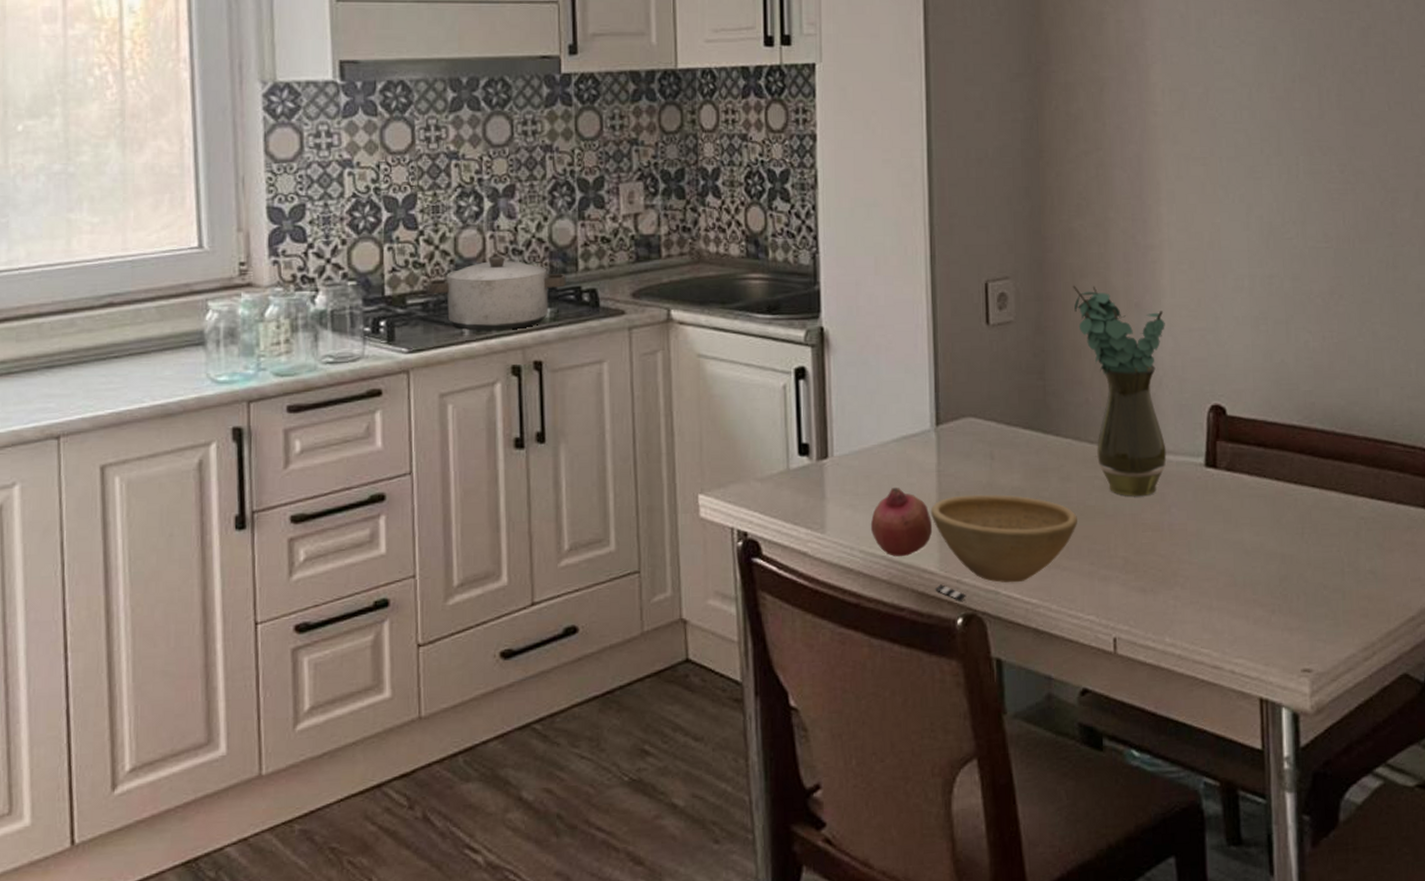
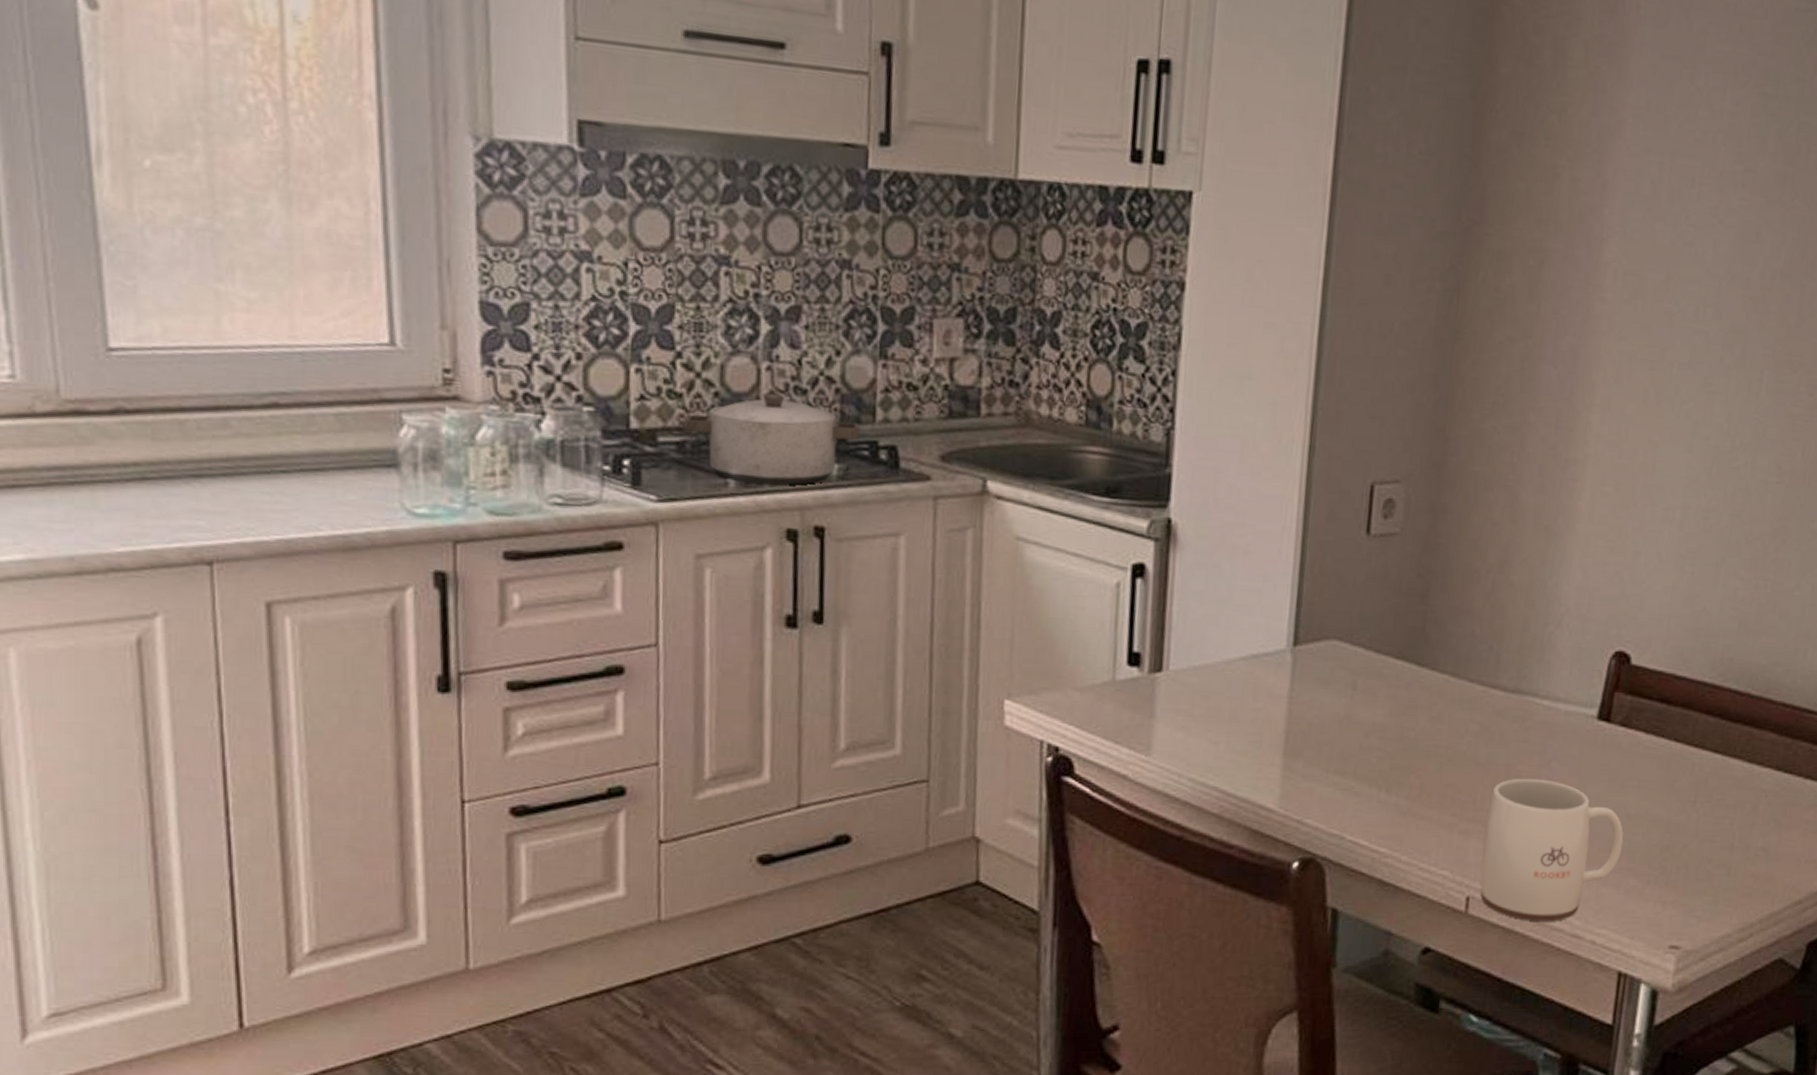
fruit: present [870,487,933,556] -> none [1203,711,1277,789]
bowl: present [930,494,1077,600] -> none [1271,727,1444,842]
vase: present [1073,285,1167,497] -> none [1472,498,1577,746]
mug: none [1120,524,1246,656] -> present [1480,778,1624,922]

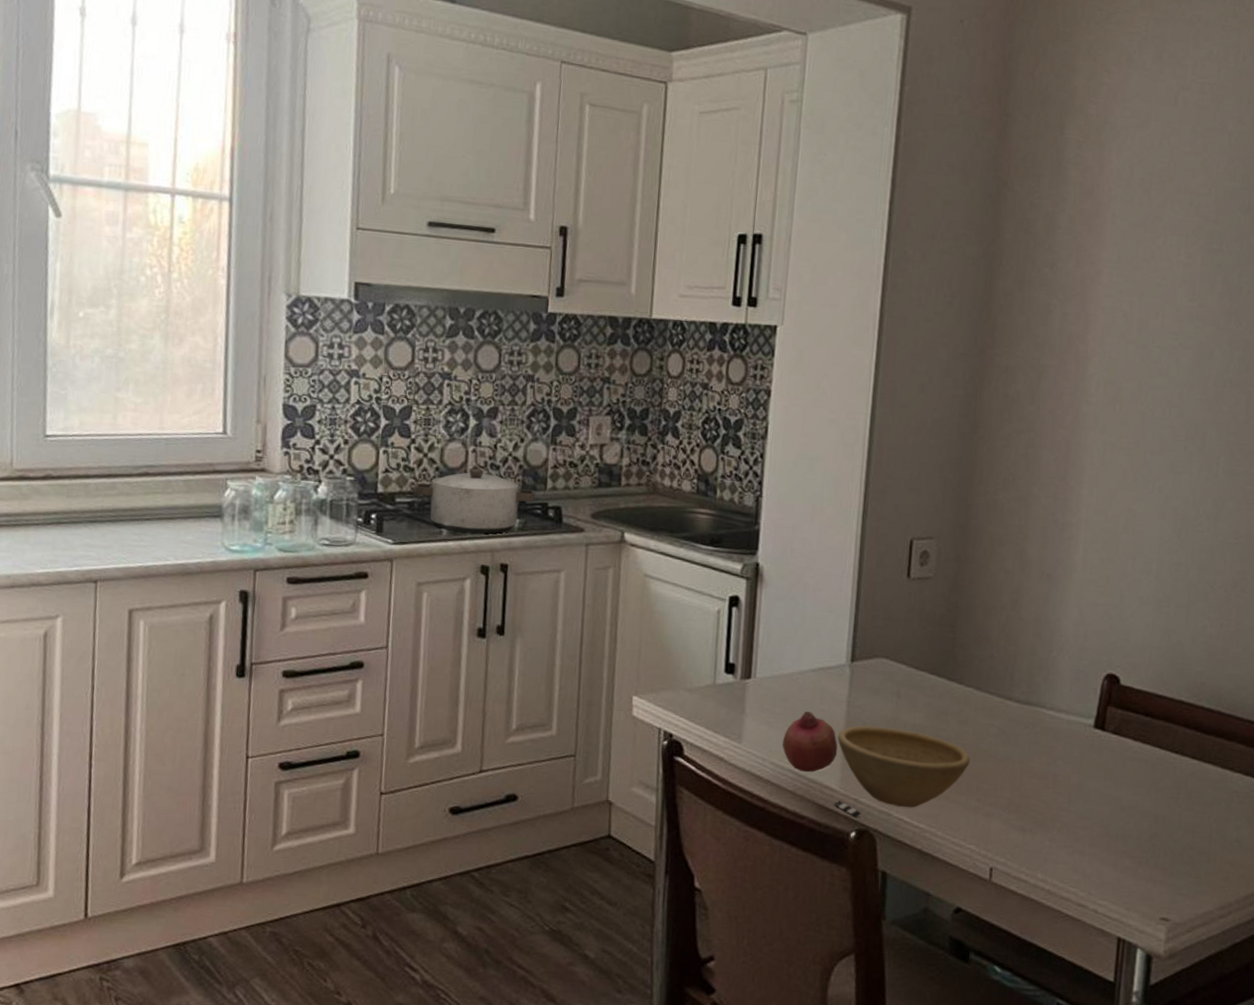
fruit: none [1203,711,1277,789] -> present [782,711,838,772]
bowl: none [1271,727,1444,842] -> present [834,725,970,816]
mug: present [1480,778,1624,922] -> none [1001,772,1119,892]

